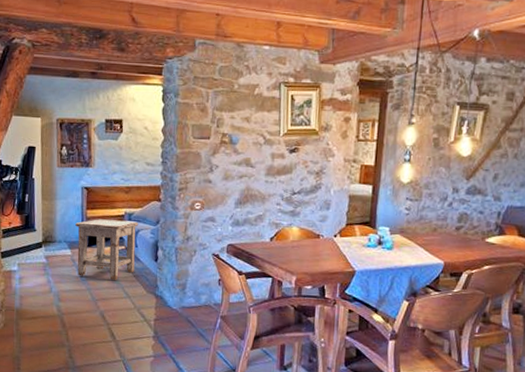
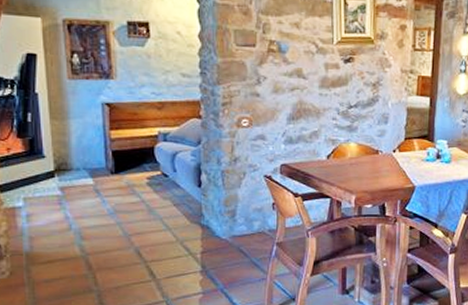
stool: present [75,219,139,280] -> none [97,141,176,211]

